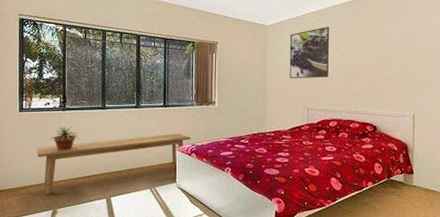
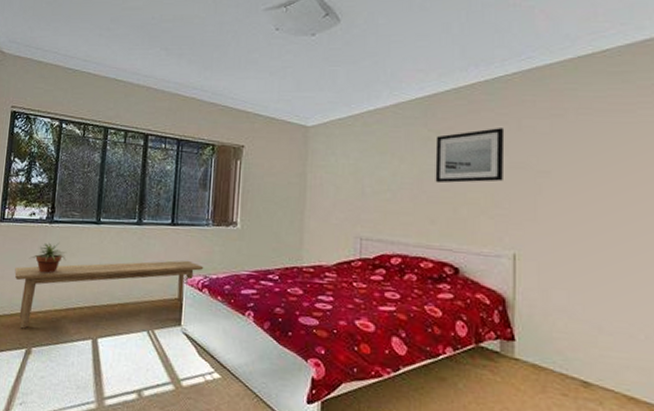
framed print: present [289,26,330,79] -> none [336,130,393,198]
wall art: none [360,23,408,66] -> present [435,128,505,184]

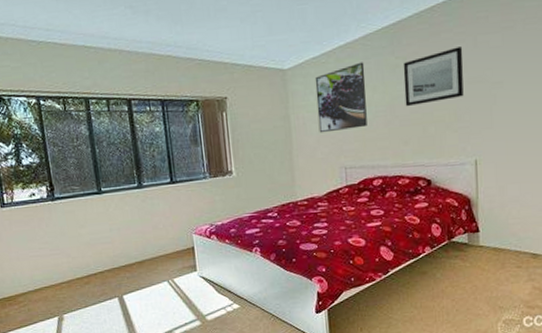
bench: present [14,260,204,329] -> none [28,213,209,301]
potted plant: present [29,242,67,274] -> none [39,218,77,248]
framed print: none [336,130,393,198] -> present [315,62,367,133]

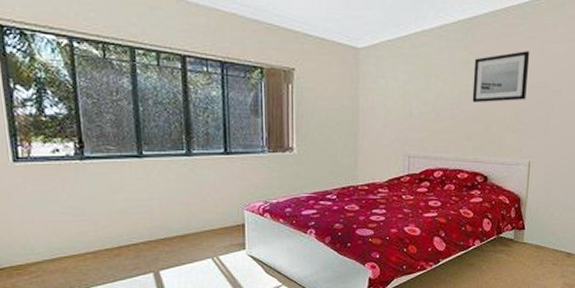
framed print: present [315,62,367,133] -> none [387,52,438,119]

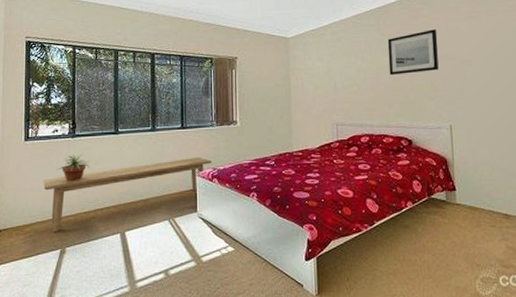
bench: none [46,188,264,272] -> present [43,156,213,233]
potted plant: none [62,181,109,214] -> present [55,154,91,182]

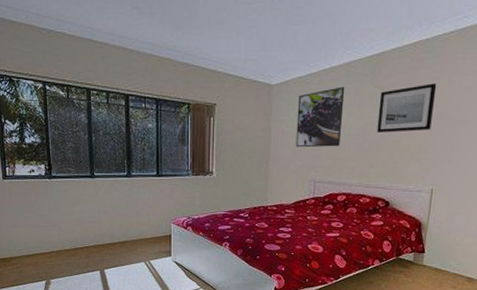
bench: present [43,156,213,233] -> none [24,205,187,266]
potted plant: present [55,154,91,182] -> none [35,195,69,221]
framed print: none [313,36,357,93] -> present [295,87,345,148]

